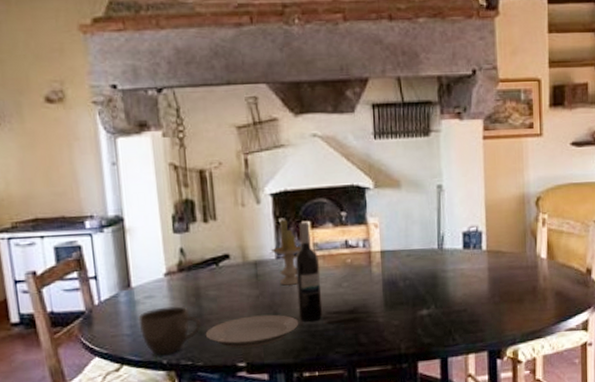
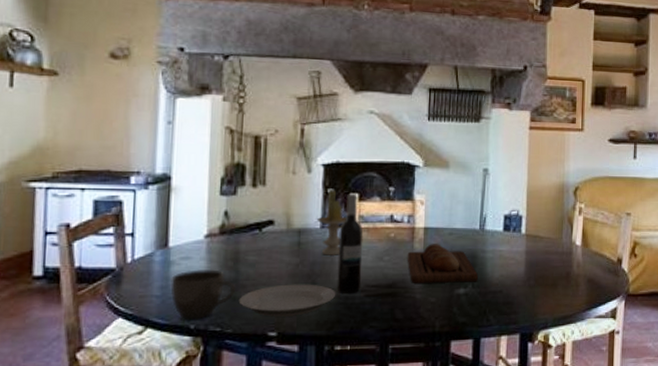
bread loaf: none [365,266,440,308] -> present [407,244,478,283]

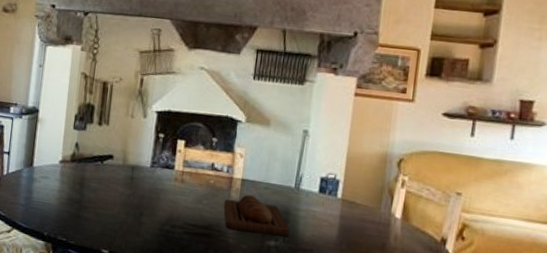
cup: present [170,269,235,320] -> none [32,188,79,229]
plate: present [238,284,336,317] -> none [81,210,159,240]
candle: present [317,190,347,255] -> none [148,134,174,193]
wine bottle: present [337,194,363,293] -> none [160,140,186,228]

